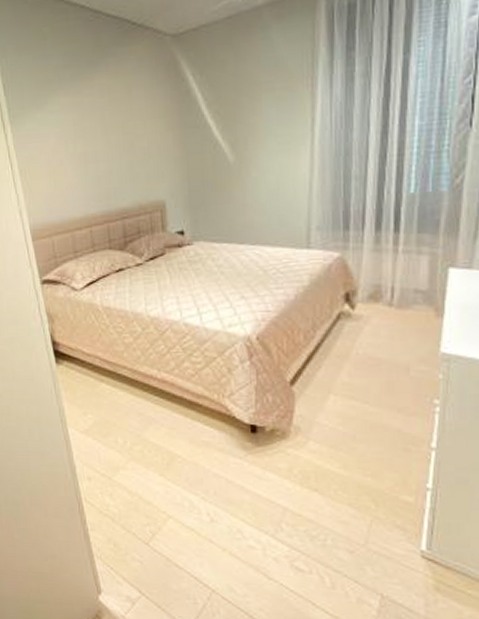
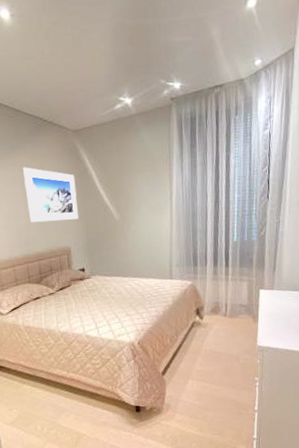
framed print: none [103,90,177,168] -> present [22,167,78,223]

